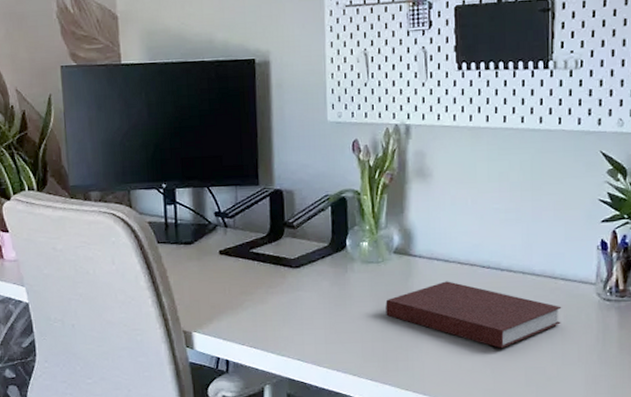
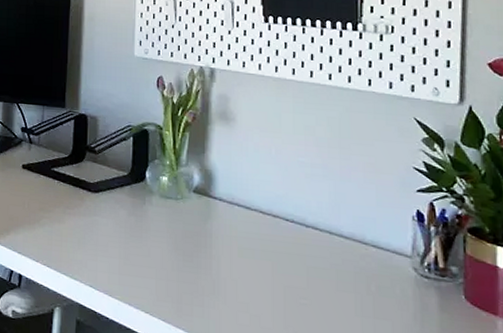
notebook: present [385,281,562,349] -> none [183,228,373,312]

